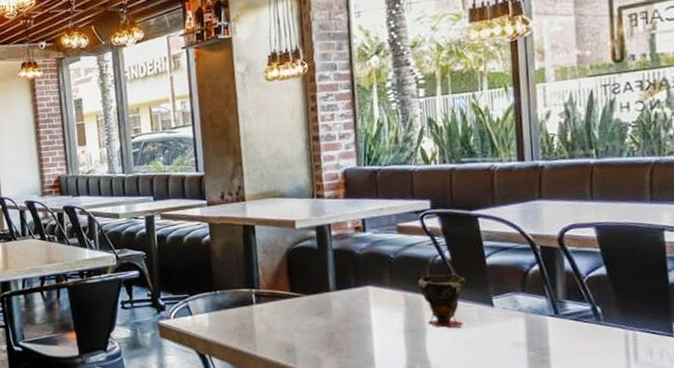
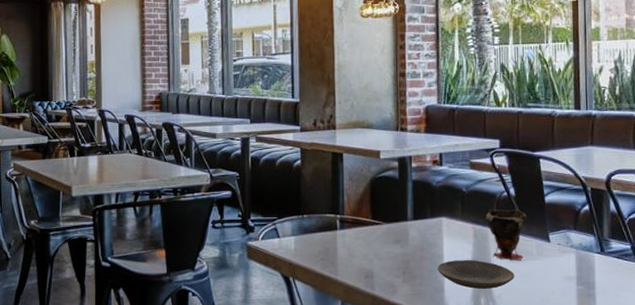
plate: none [365,329,454,359] -> present [437,260,515,289]

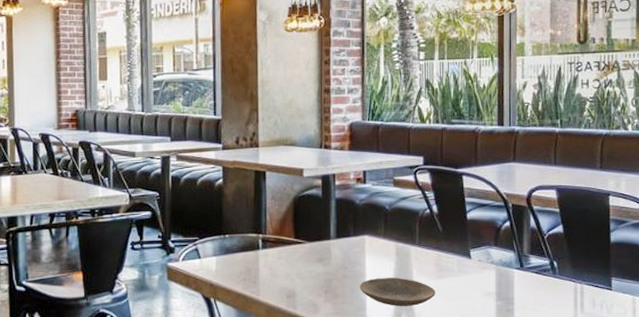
cup: present [487,209,527,260] -> none [409,226,449,277]

